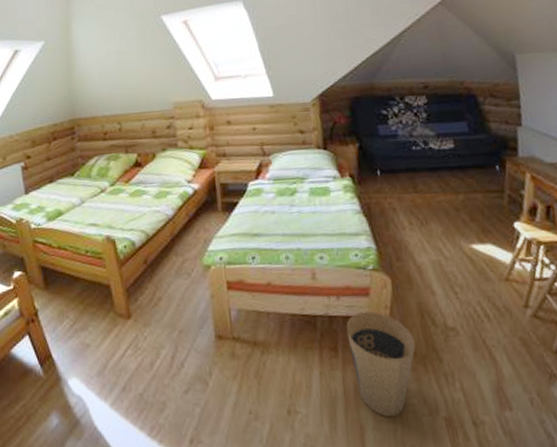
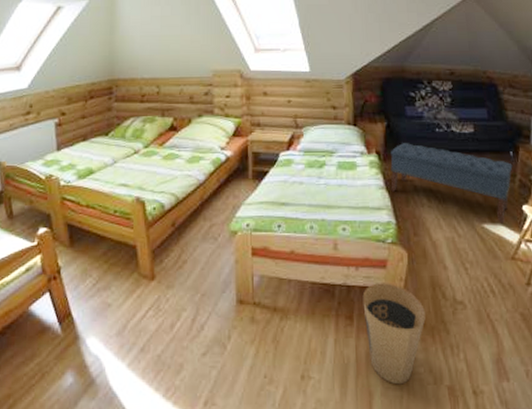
bench: none [365,163,500,244] -> present [390,143,513,224]

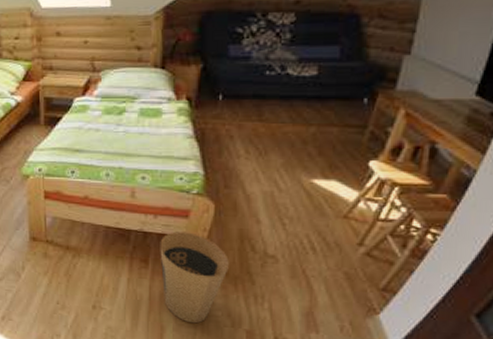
bench: present [390,143,513,224] -> none [201,88,365,180]

